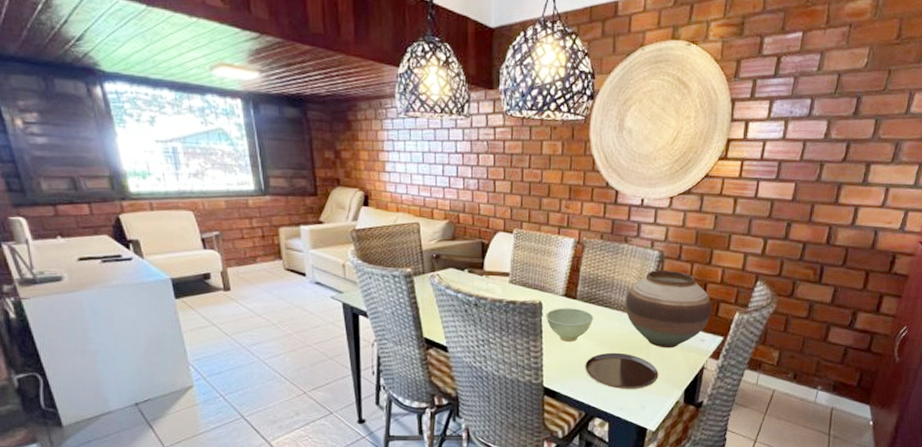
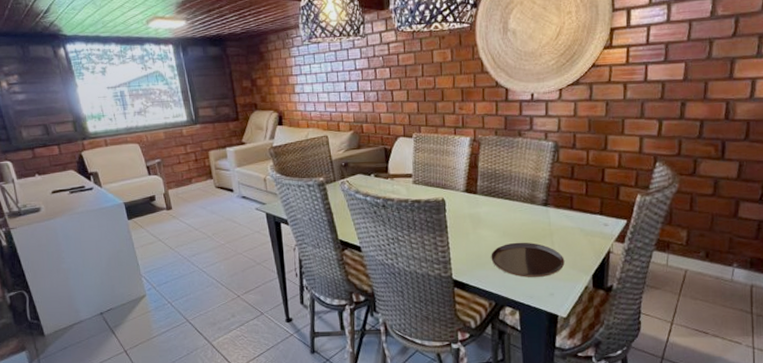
bowl: present [546,308,594,342] -> none [449,202,496,235]
vase: present [625,269,712,348] -> none [525,159,612,235]

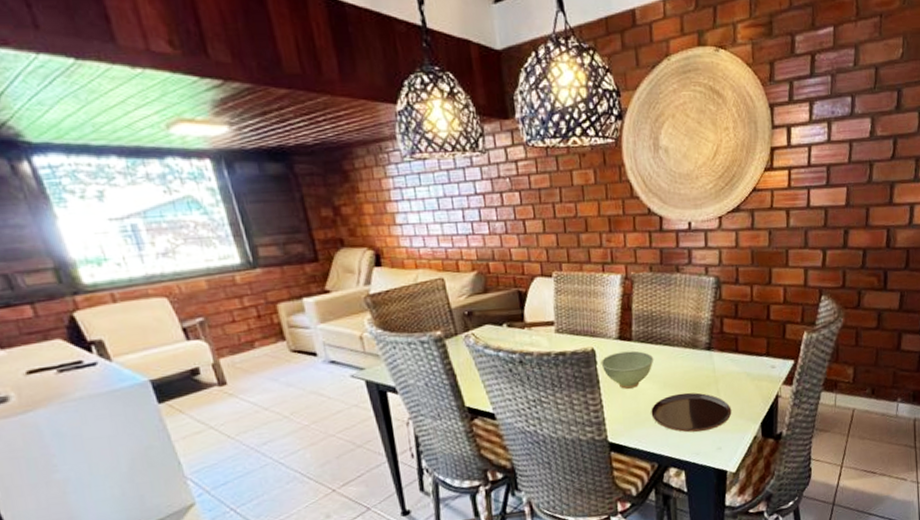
bowl: none [449,202,496,235] -> present [600,350,654,389]

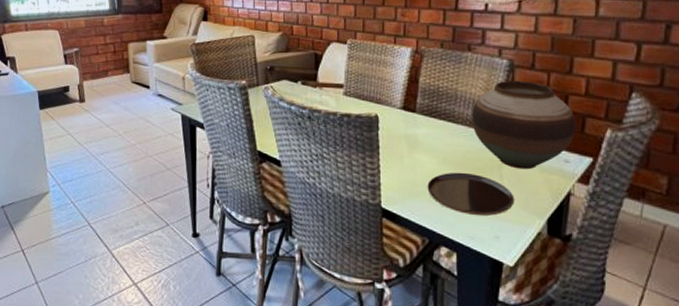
bowl: present [600,350,654,389] -> none [382,121,436,159]
vase: none [685,296,778,381] -> present [472,80,576,170]

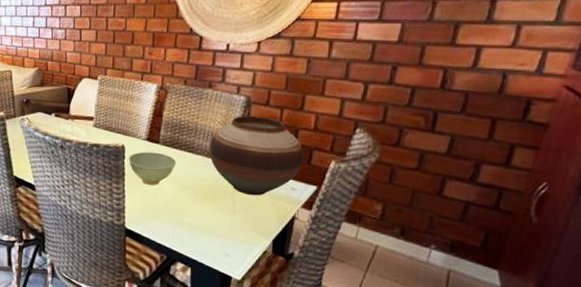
bowl: none [382,121,436,159] -> present [128,151,177,185]
plate: present [427,172,515,216] -> none [167,197,245,237]

